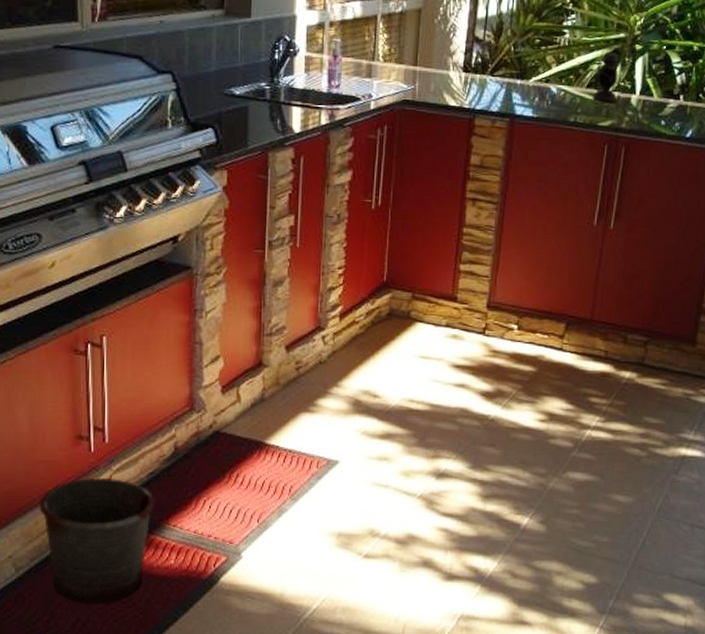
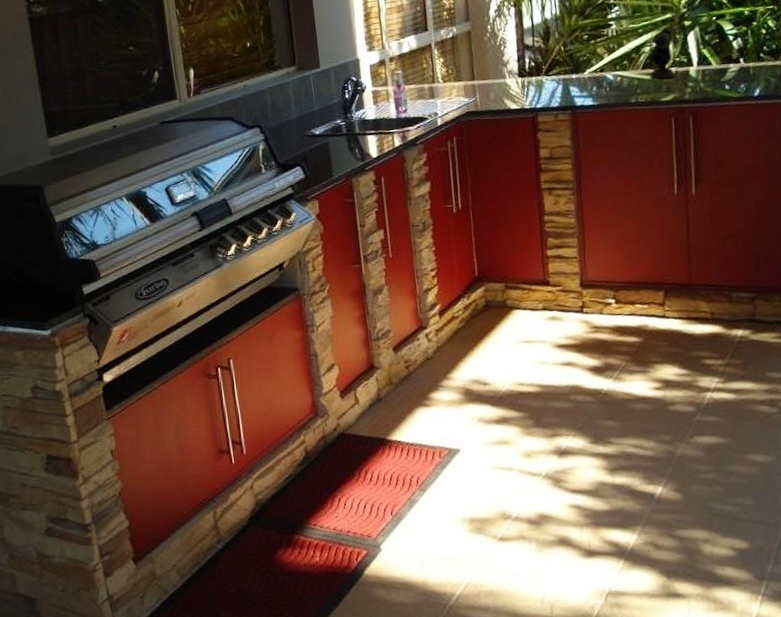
bucket: present [39,478,155,605] -> none [193,486,295,606]

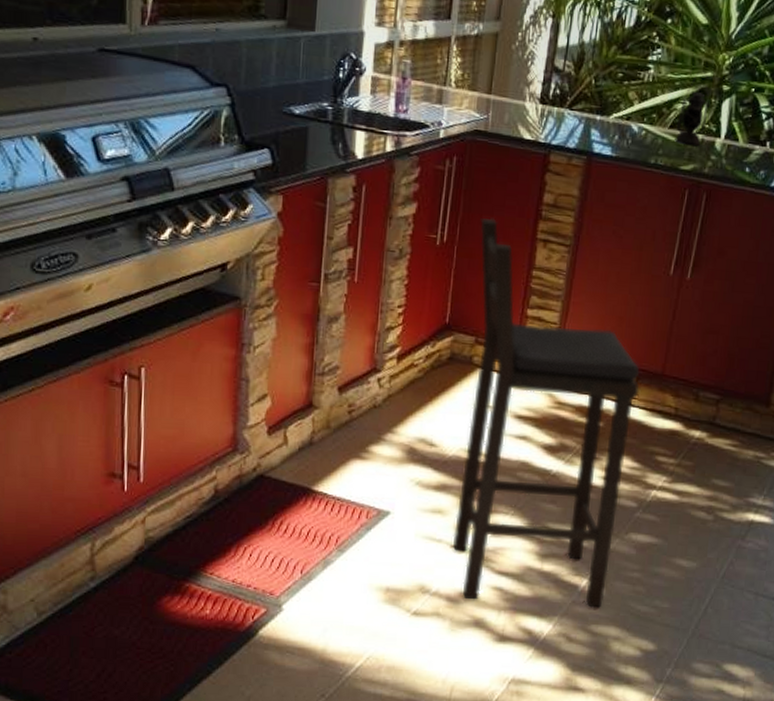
bar stool: none [488,180,683,519] -> present [452,218,640,608]

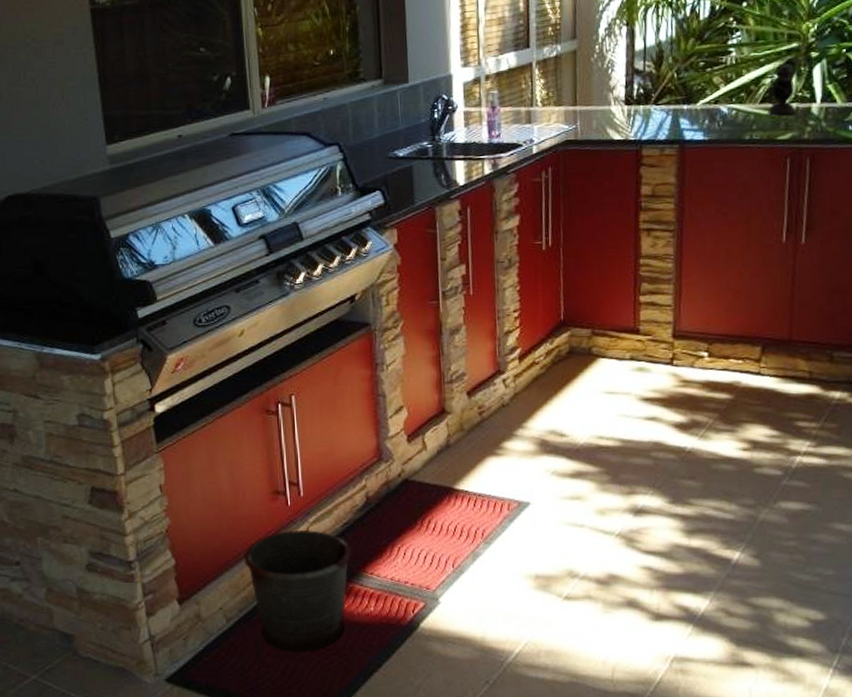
bucket: none [65,519,192,655] -> present [243,530,352,653]
bar stool: present [452,218,640,608] -> none [582,217,768,580]

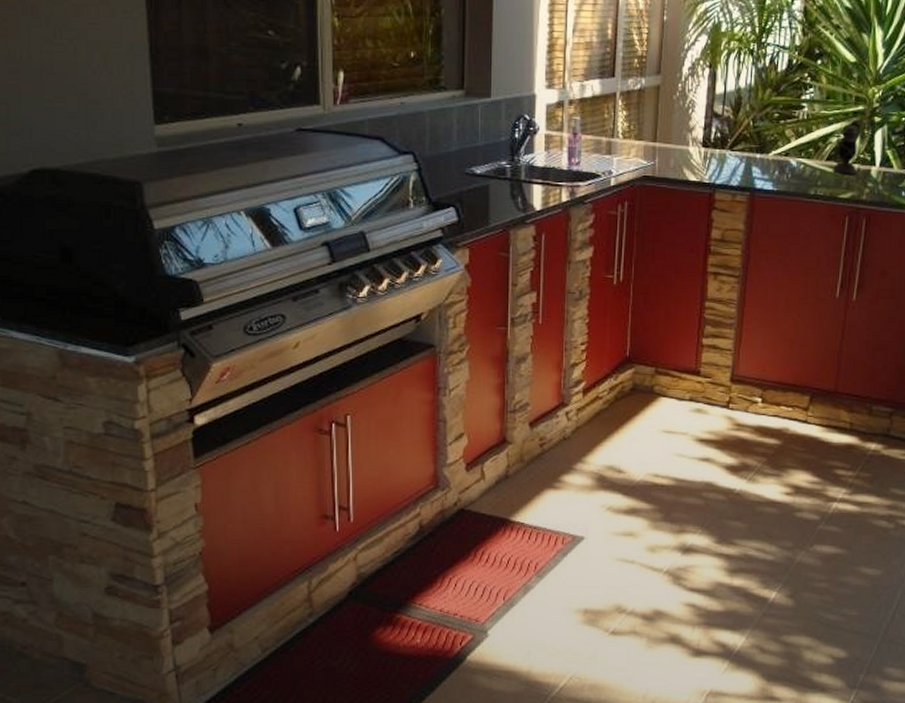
bucket: present [243,530,352,653] -> none [285,558,401,685]

